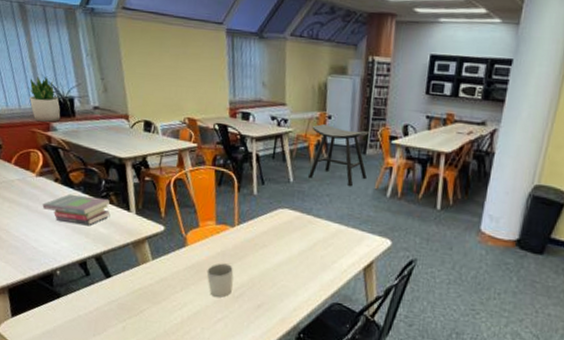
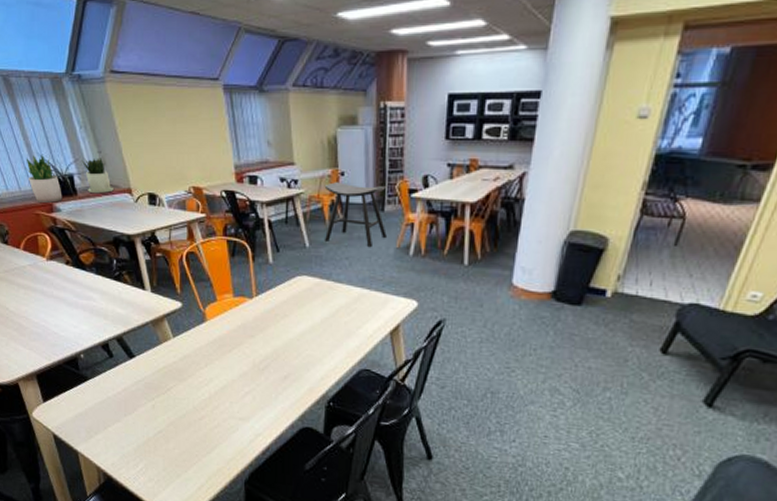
books: present [42,193,111,226] -> none [57,276,126,308]
planter: none [83,82,112,118] -> present [81,157,114,194]
mug: present [206,263,234,298] -> none [229,336,257,371]

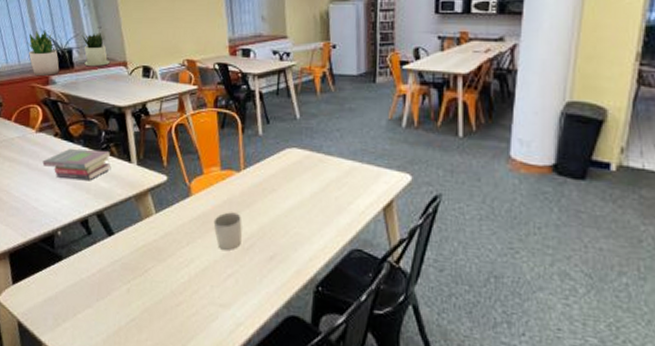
books: none [57,276,126,308] -> present [42,148,111,181]
mug: none [229,336,257,371] -> present [213,212,242,250]
stool: present [324,182,387,248] -> none [316,55,379,119]

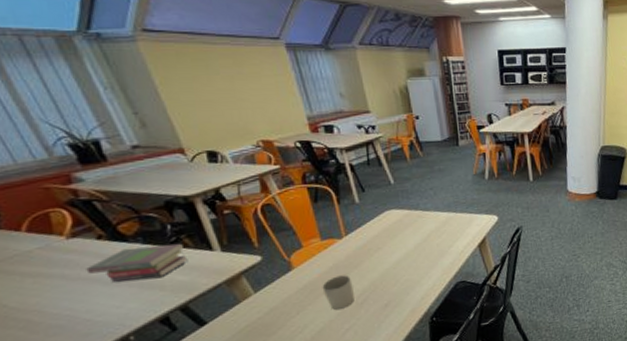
planter: present [26,29,60,76] -> none [21,119,85,174]
planter: present [81,32,110,67] -> none [109,119,159,158]

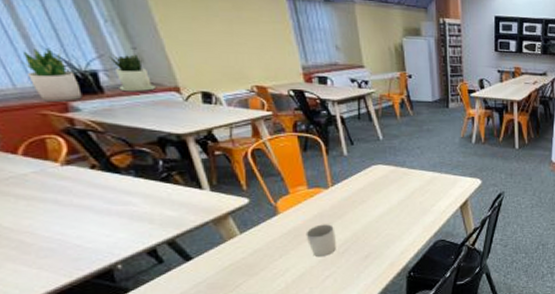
planter: none [21,119,85,174] -> present [21,47,82,102]
books: present [86,243,188,282] -> none [78,179,178,212]
planter: none [109,119,159,158] -> present [108,53,155,93]

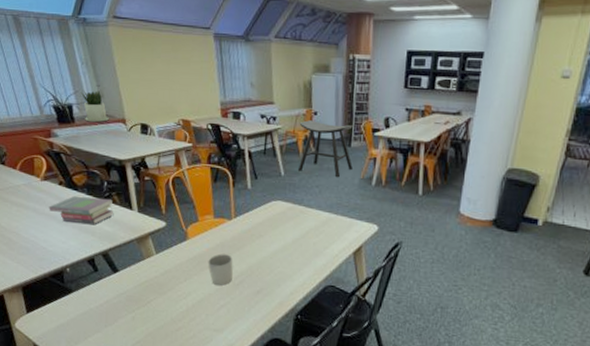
planter: present [21,47,82,102] -> none [27,85,61,129]
books: none [78,179,178,212] -> present [49,195,114,225]
stool: none [394,83,452,138] -> present [298,120,354,178]

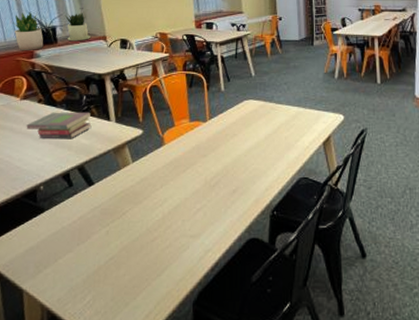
planter: none [27,85,61,129] -> present [12,11,44,50]
mug: present [208,254,233,286] -> none [184,156,209,188]
stool: present [298,120,354,178] -> none [266,25,316,74]

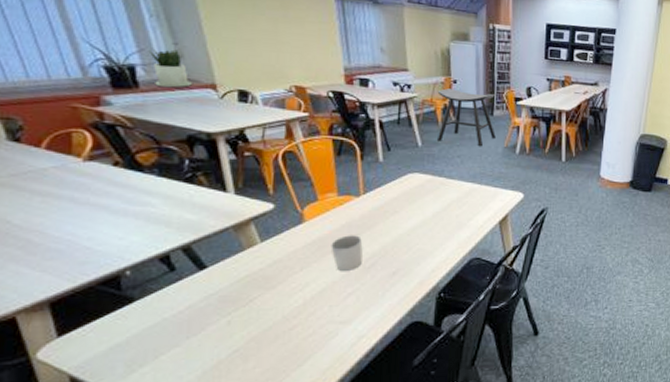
planter: present [12,11,44,50] -> none [60,39,117,95]
books: present [26,112,92,140] -> none [96,178,200,214]
mug: none [184,156,209,188] -> present [330,235,363,271]
stool: none [266,25,316,74] -> present [437,88,496,147]

